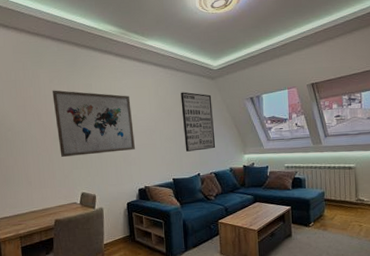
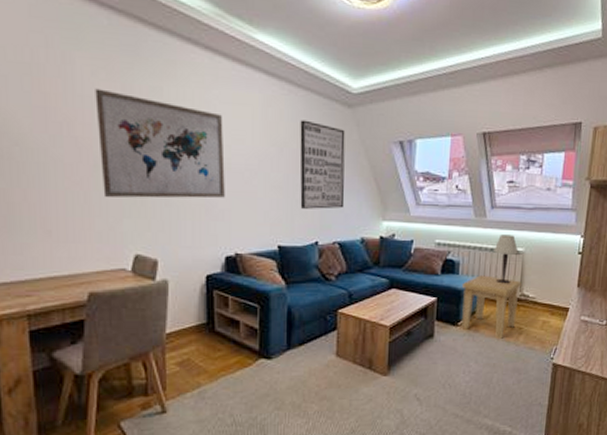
side table: none [309,187,357,235] -> present [461,275,522,339]
table lamp: none [331,155,351,193] -> present [493,234,519,284]

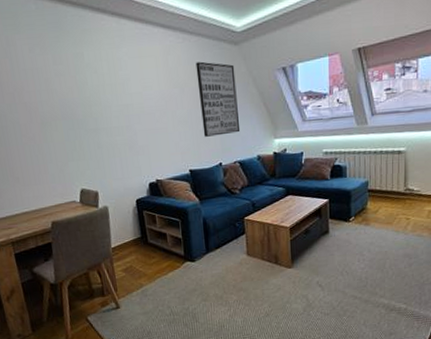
wall art: present [95,88,225,199] -> none [33,61,143,147]
side table: present [461,275,522,339] -> none [350,175,406,230]
table lamp: present [493,234,519,284] -> none [377,137,401,182]

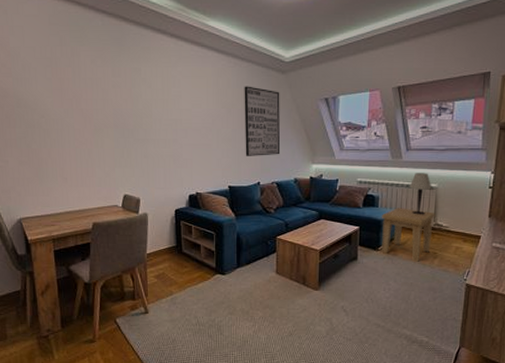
side table: none [350,175,406,230] -> present [381,208,435,262]
table lamp: none [377,137,401,182] -> present [409,173,432,215]

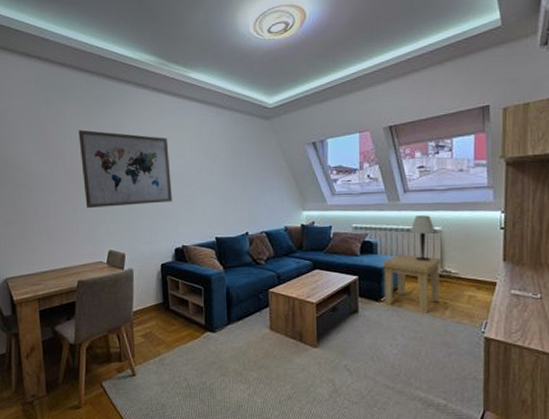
wall art: none [94,73,188,152] -> present [78,130,172,208]
wall art: present [244,86,281,156] -> none [228,134,269,206]

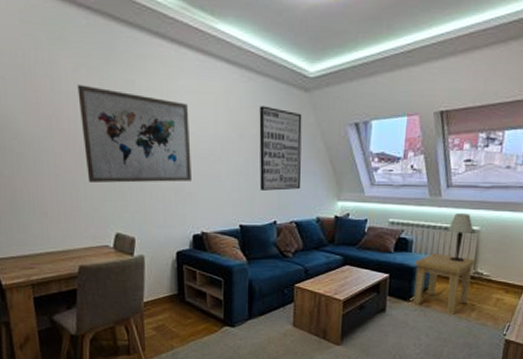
wall art: none [228,134,269,206] -> present [259,105,302,191]

